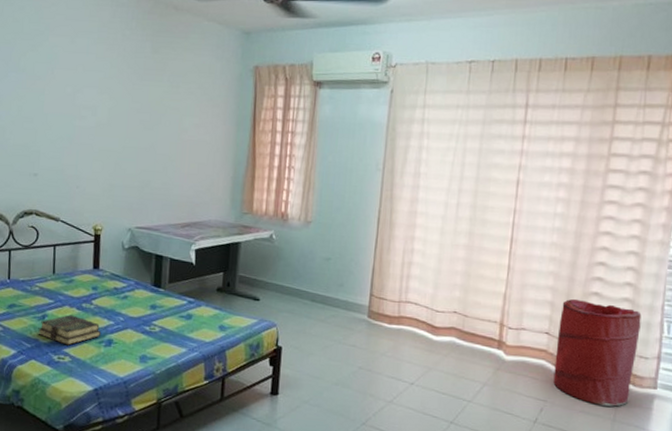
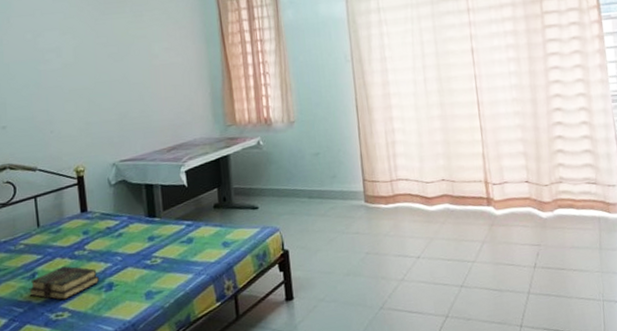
laundry hamper: present [553,298,642,407] -> none [534,144,608,238]

